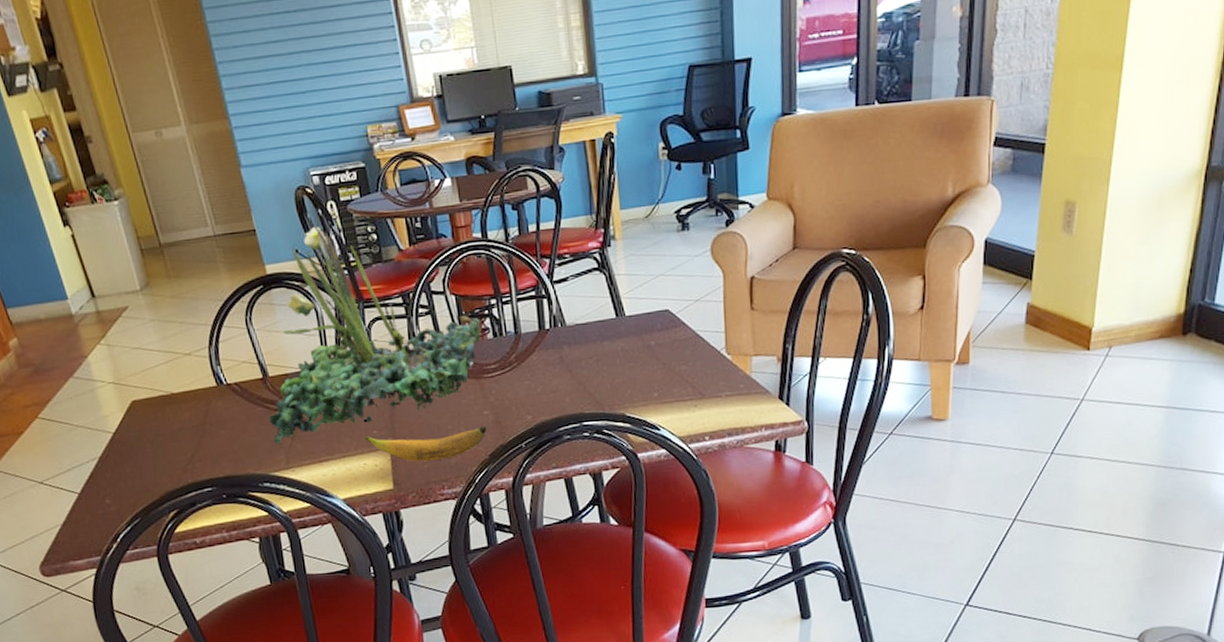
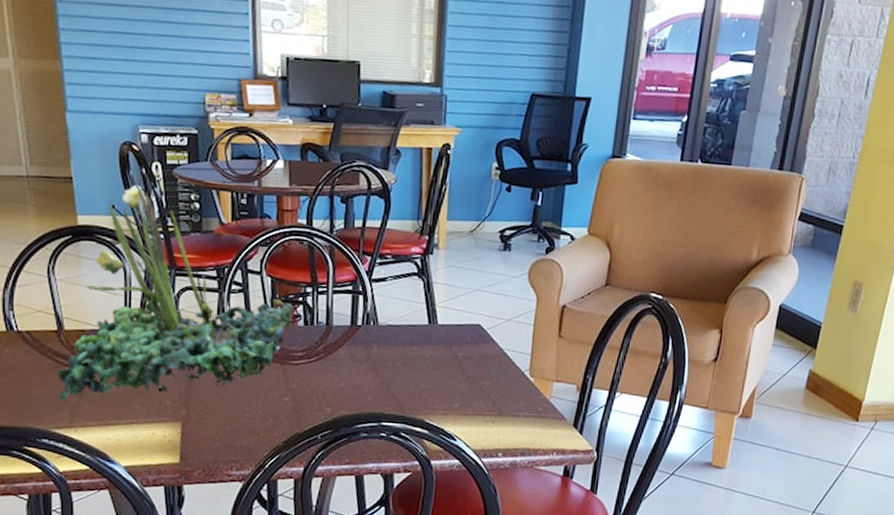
banana: present [365,425,487,462] -> none [157,405,285,440]

